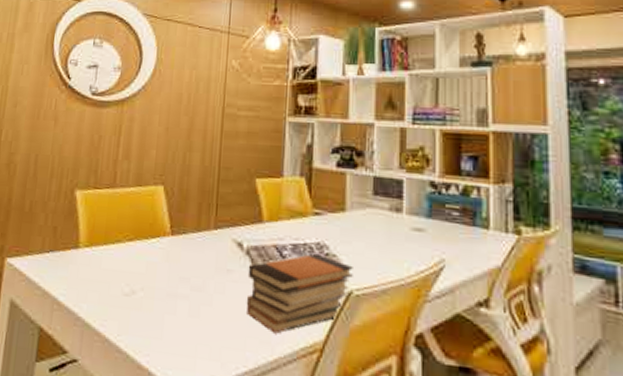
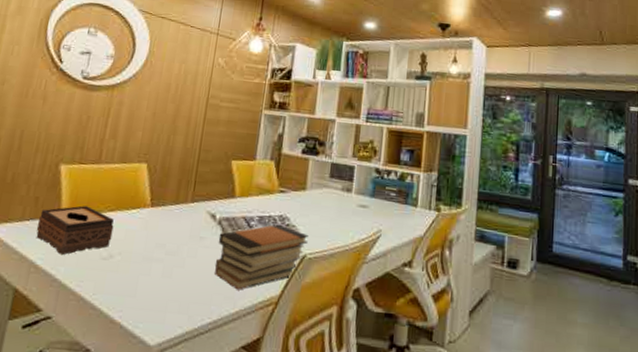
tissue box: none [56,235,134,290] -> present [36,205,114,255]

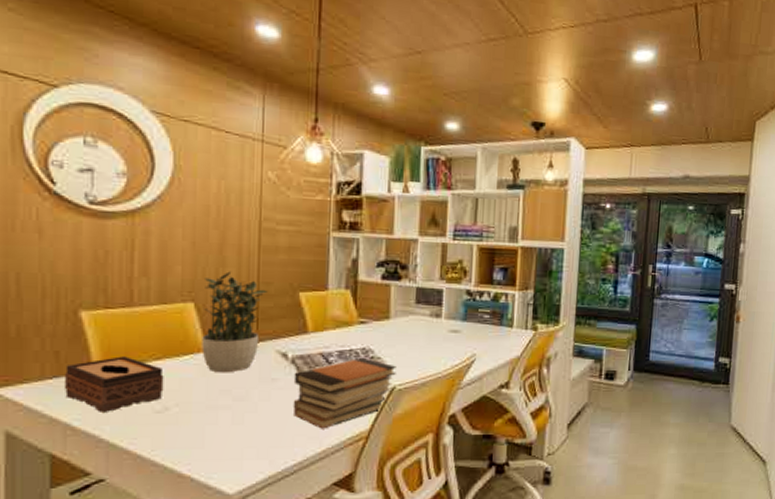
potted plant: none [147,139,206,228] -> present [202,271,267,372]

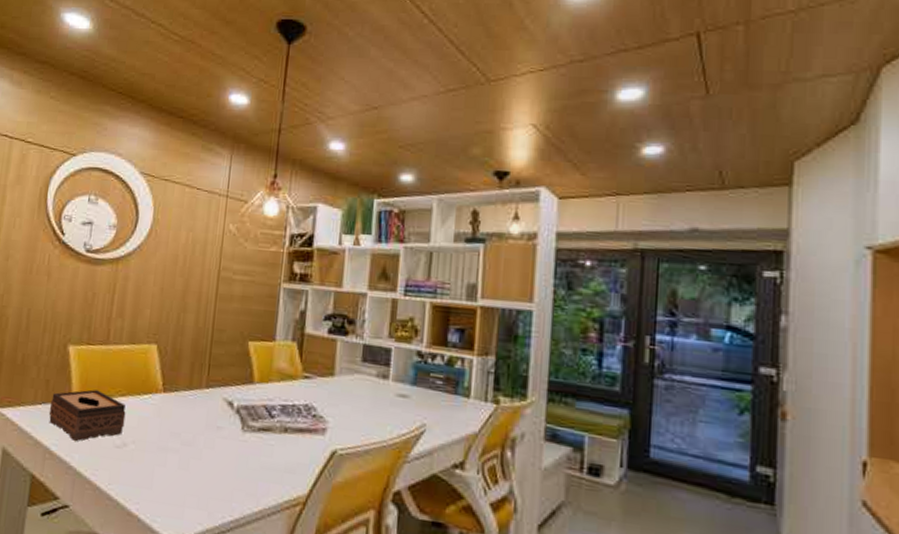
potted plant: present [202,271,267,372] -> none [159,317,220,416]
book stack: present [293,357,396,429] -> none [234,414,339,487]

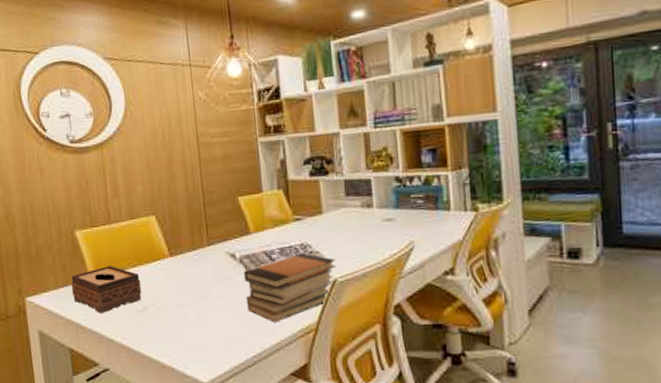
book stack: none [234,414,339,487] -> present [243,252,336,323]

